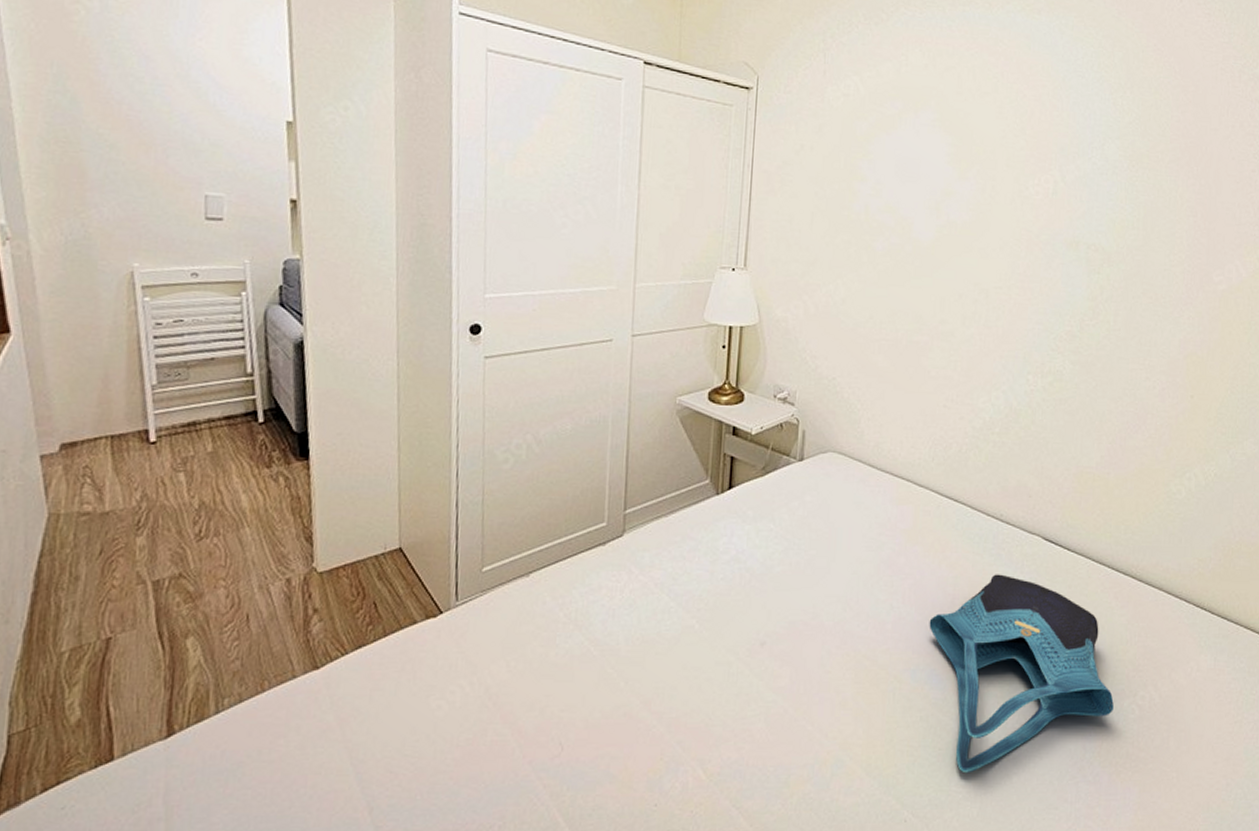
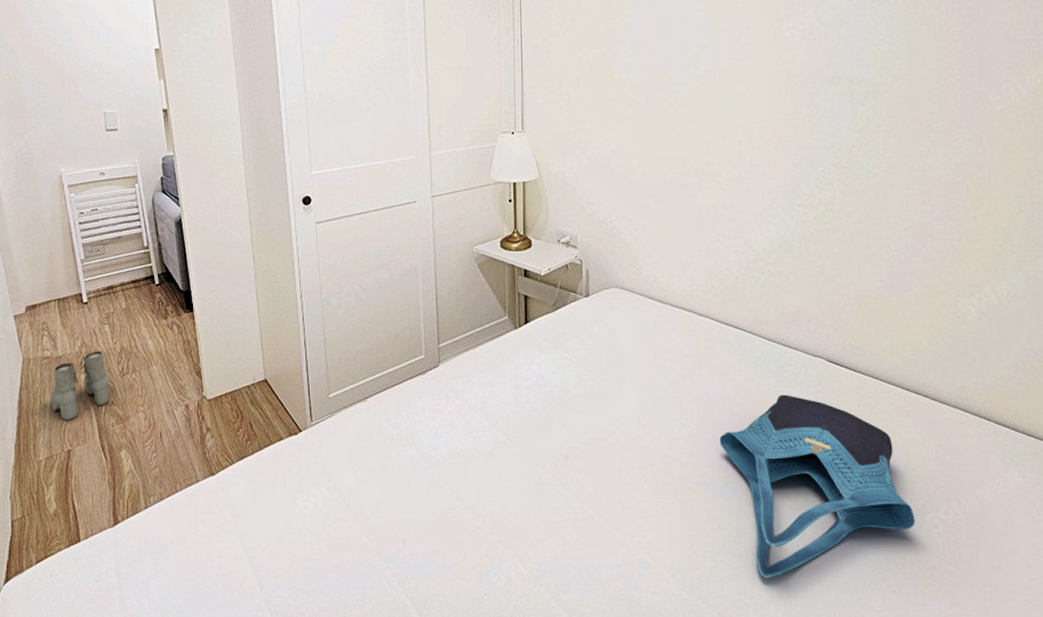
boots: none [87,507,179,599] -> present [51,351,109,421]

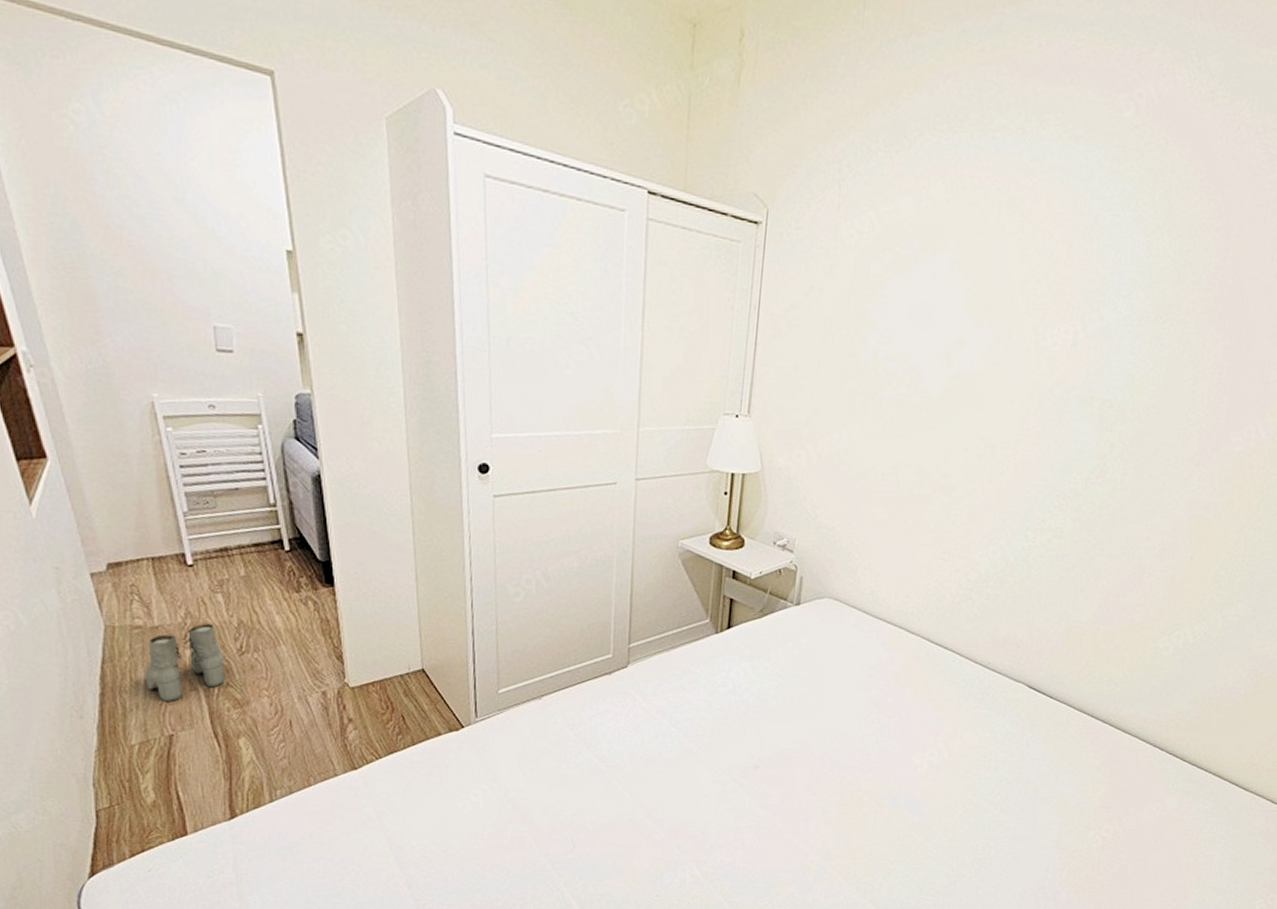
tote bag: present [719,394,915,579] -> none [911,716,1080,885]

